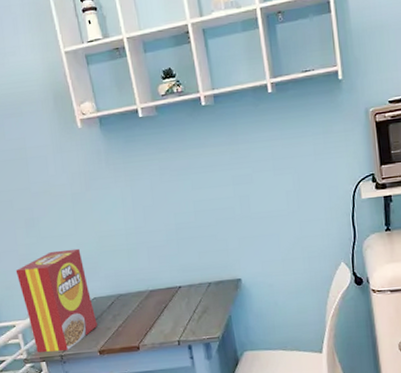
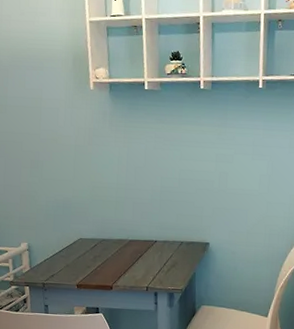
cereal box: present [15,248,97,353] -> none [15,192,80,280]

